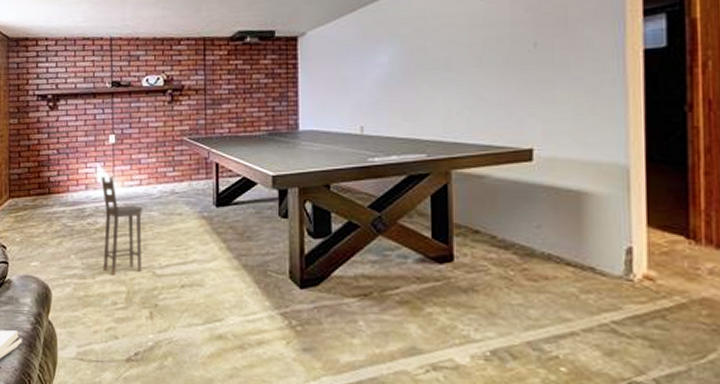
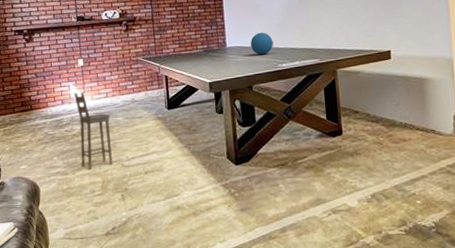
ball: none [332,113,364,144] -> present [251,32,274,55]

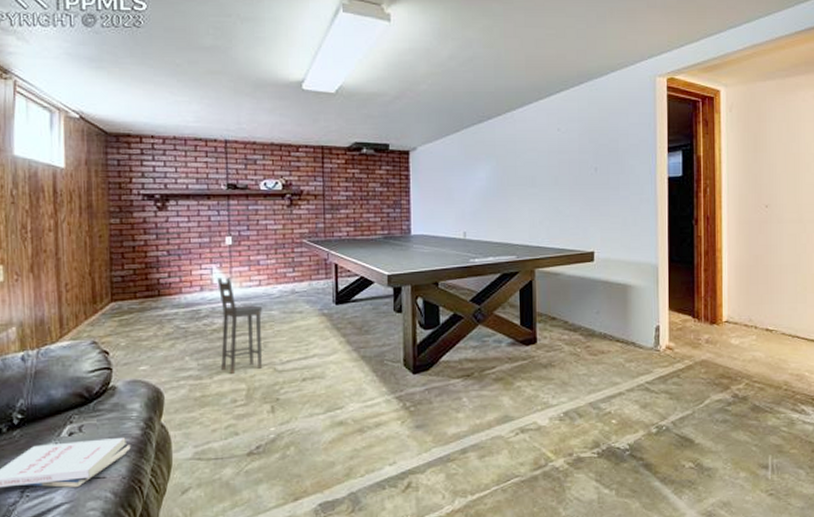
ball: present [251,32,274,55] -> none [440,220,466,247]

